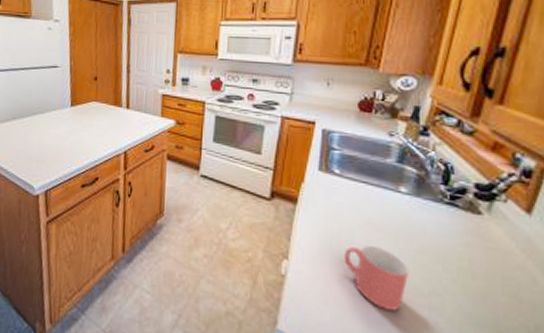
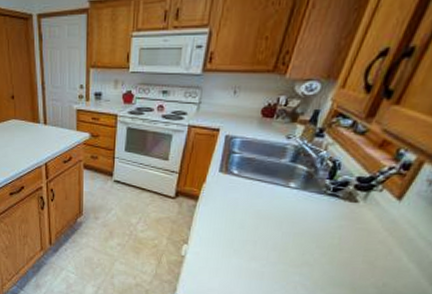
mug: present [344,244,410,311] -> none [234,230,288,278]

